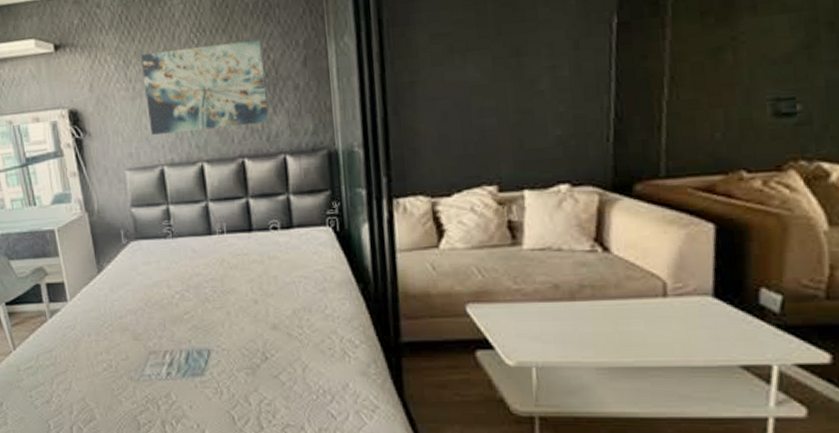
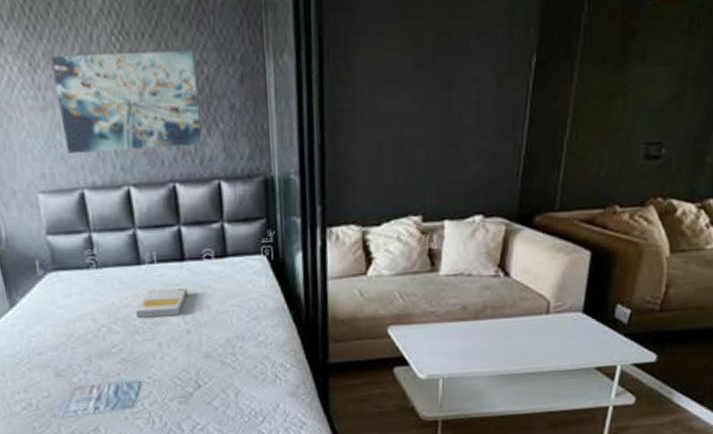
book: none [206,258,255,286] -> present [135,288,188,318]

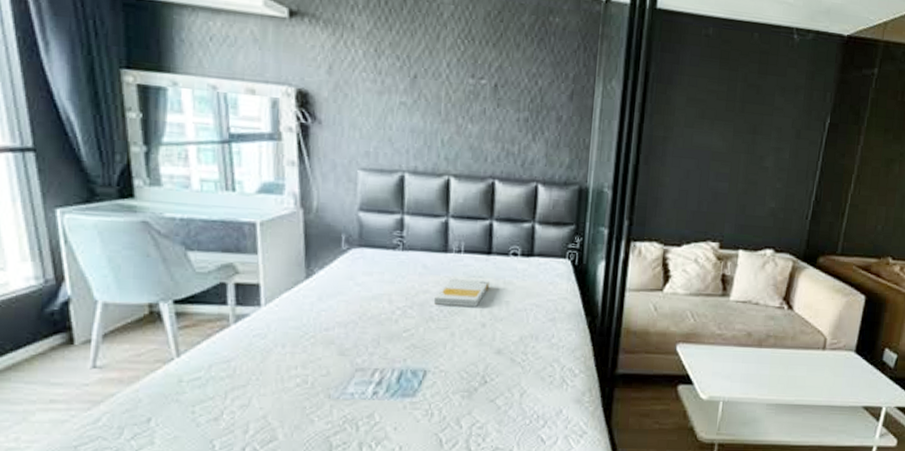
wall art: present [50,49,203,154] -> none [395,47,532,149]

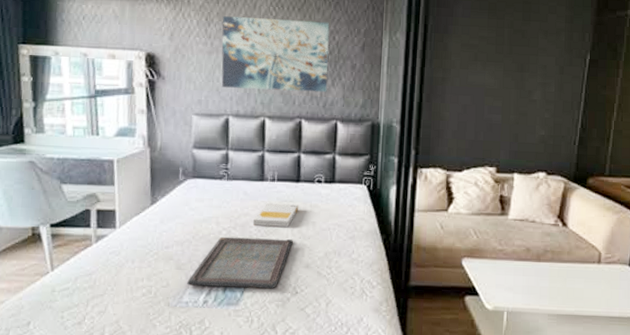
serving tray: none [352,317,482,378] -> present [187,237,293,289]
wall art: none [395,47,532,149] -> present [221,16,330,93]

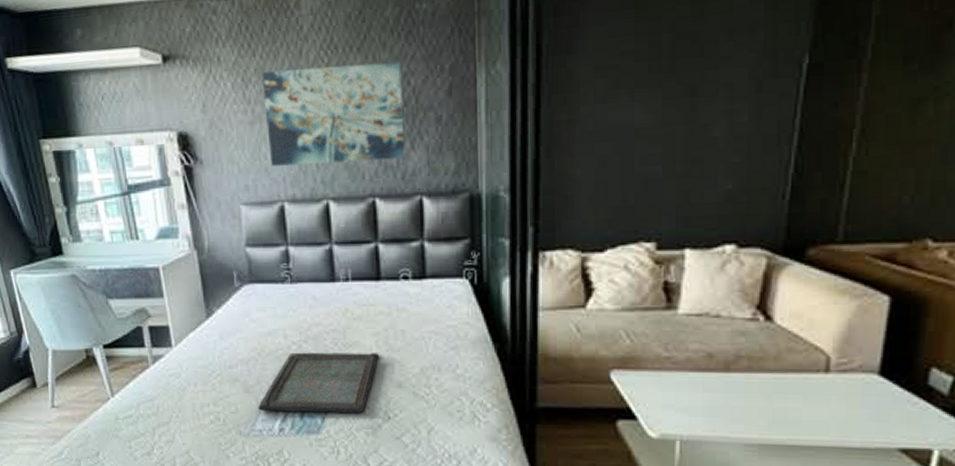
book: present [252,203,298,227] -> none [326,309,382,338]

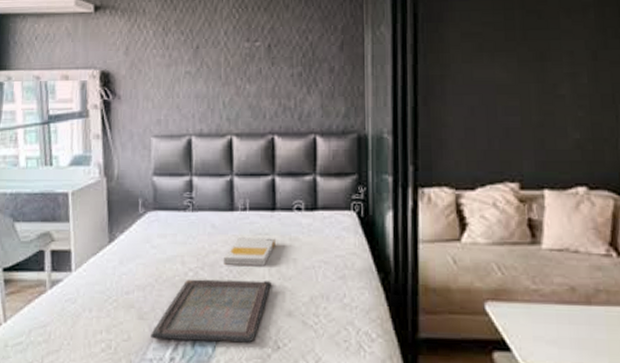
wall art: present [261,61,406,166] -> none [180,20,302,104]
book: none [326,309,382,338] -> present [223,237,275,266]

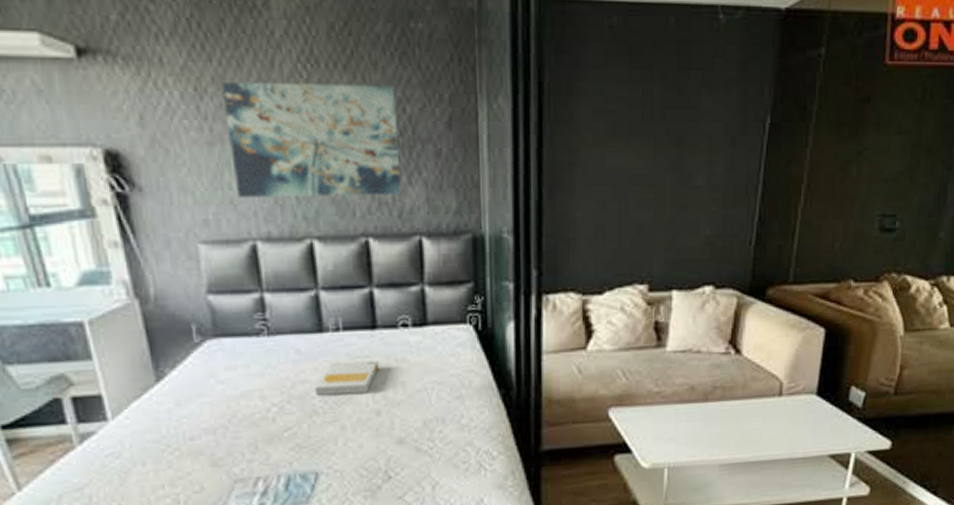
serving tray: present [151,279,271,343] -> none [230,409,377,486]
wall art: none [180,20,302,104] -> present [221,82,402,197]

